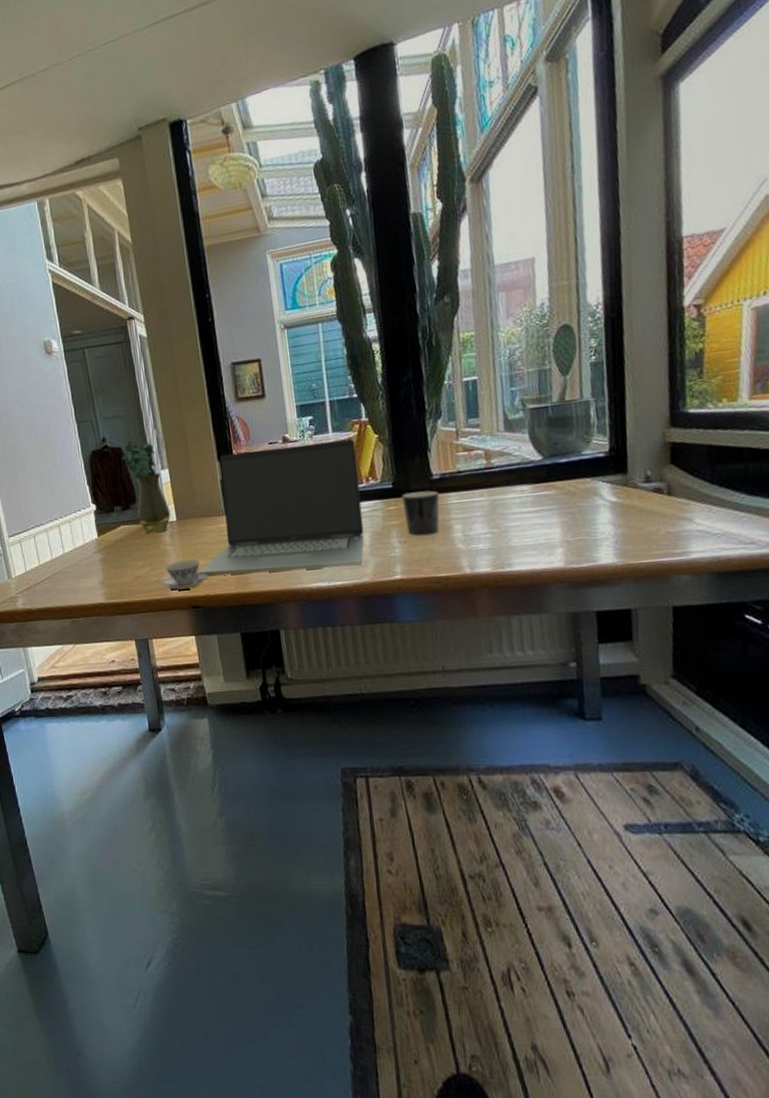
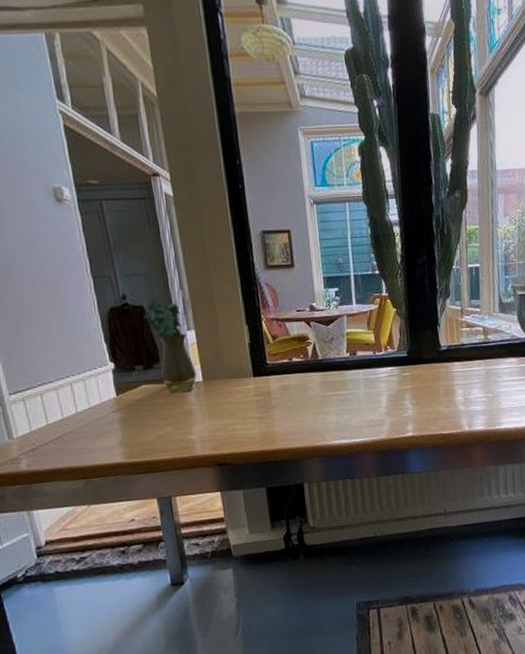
teacup: present [161,559,208,591] -> none [186,419,234,449]
laptop: present [199,438,365,576] -> none [226,311,382,435]
mug: present [401,490,440,539] -> none [414,360,446,402]

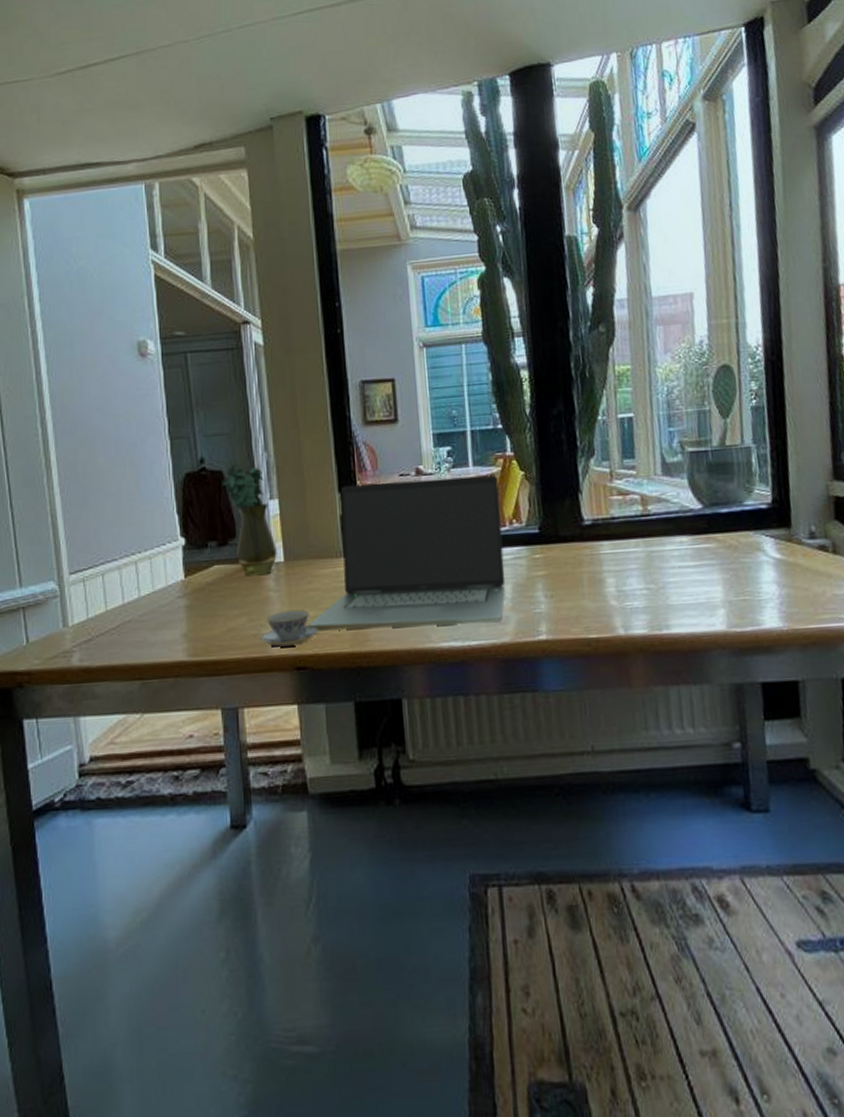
teacup: none [186,419,234,449] -> present [260,609,318,647]
laptop: none [226,311,382,435] -> present [308,474,506,631]

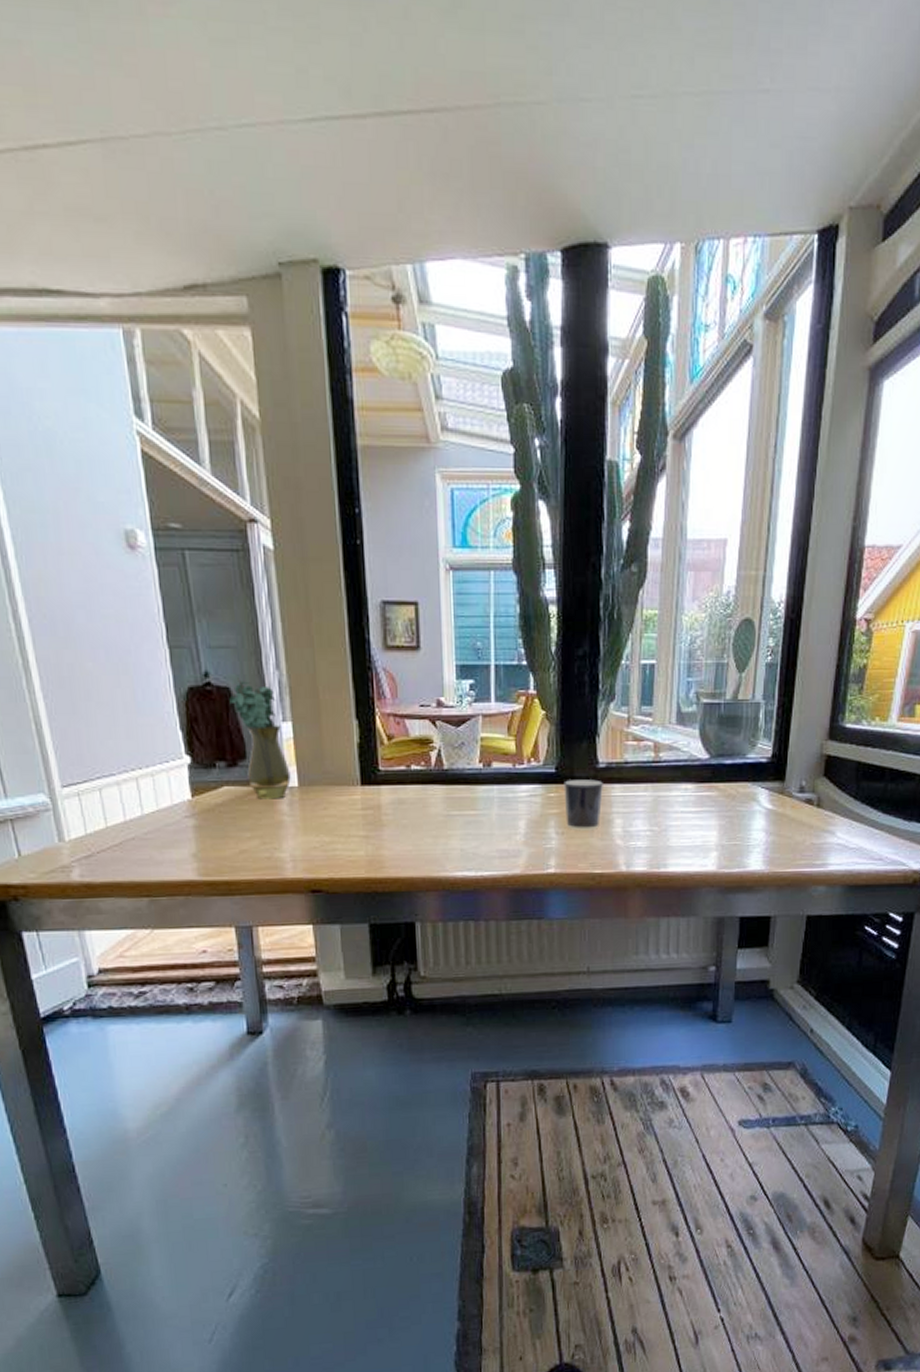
teacup: present [260,609,318,647] -> none [274,835,333,870]
laptop: present [308,474,506,631] -> none [323,712,520,857]
mug: none [548,537,592,594] -> present [564,779,603,831]

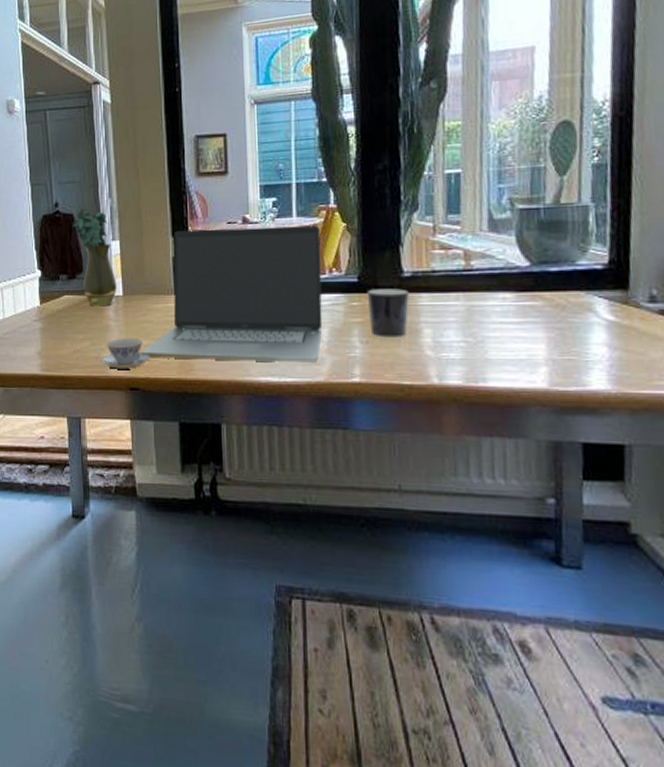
teacup: none [274,835,333,870] -> present [101,338,149,369]
laptop: none [323,712,520,857] -> present [141,225,323,363]

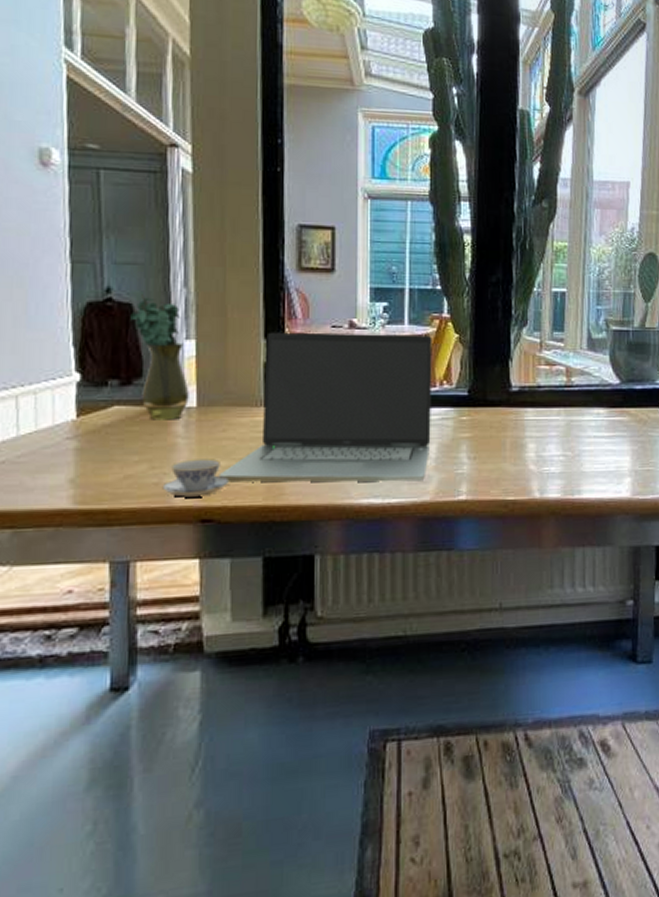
mug: present [367,288,409,341] -> none [476,403,516,456]

